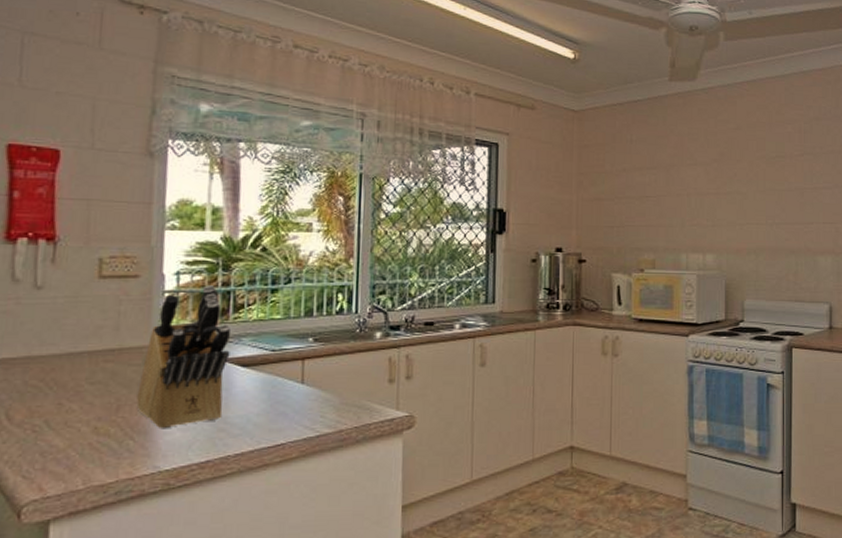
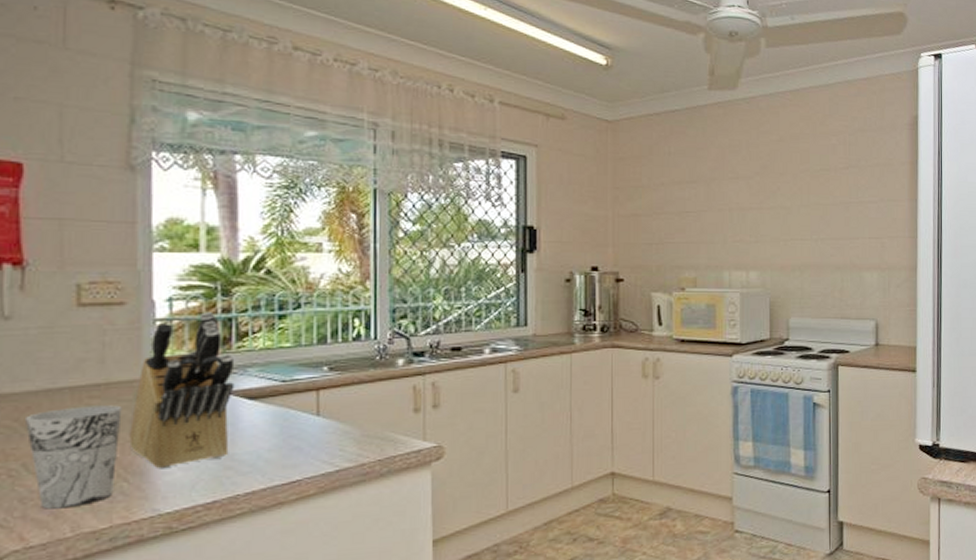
cup: none [49,369,132,463] -> present [25,405,122,510]

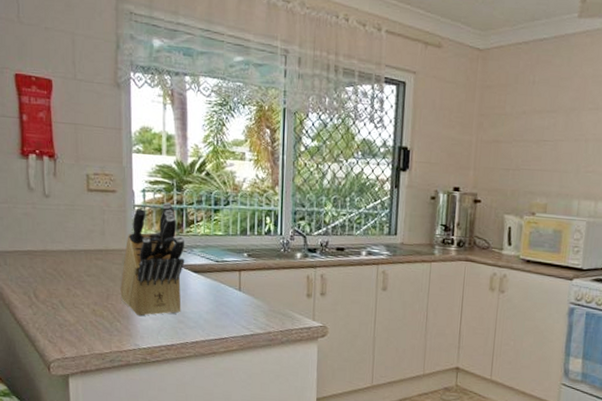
cup: present [25,405,122,510] -> none [60,264,116,335]

